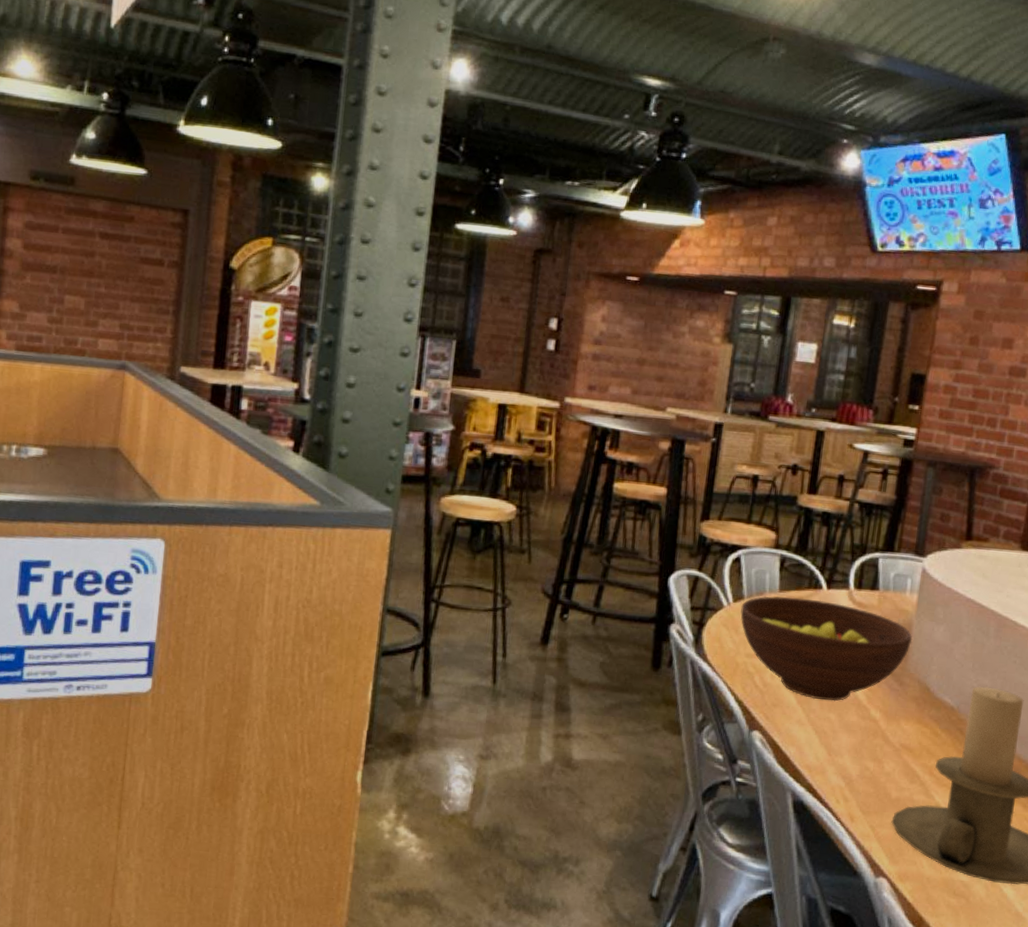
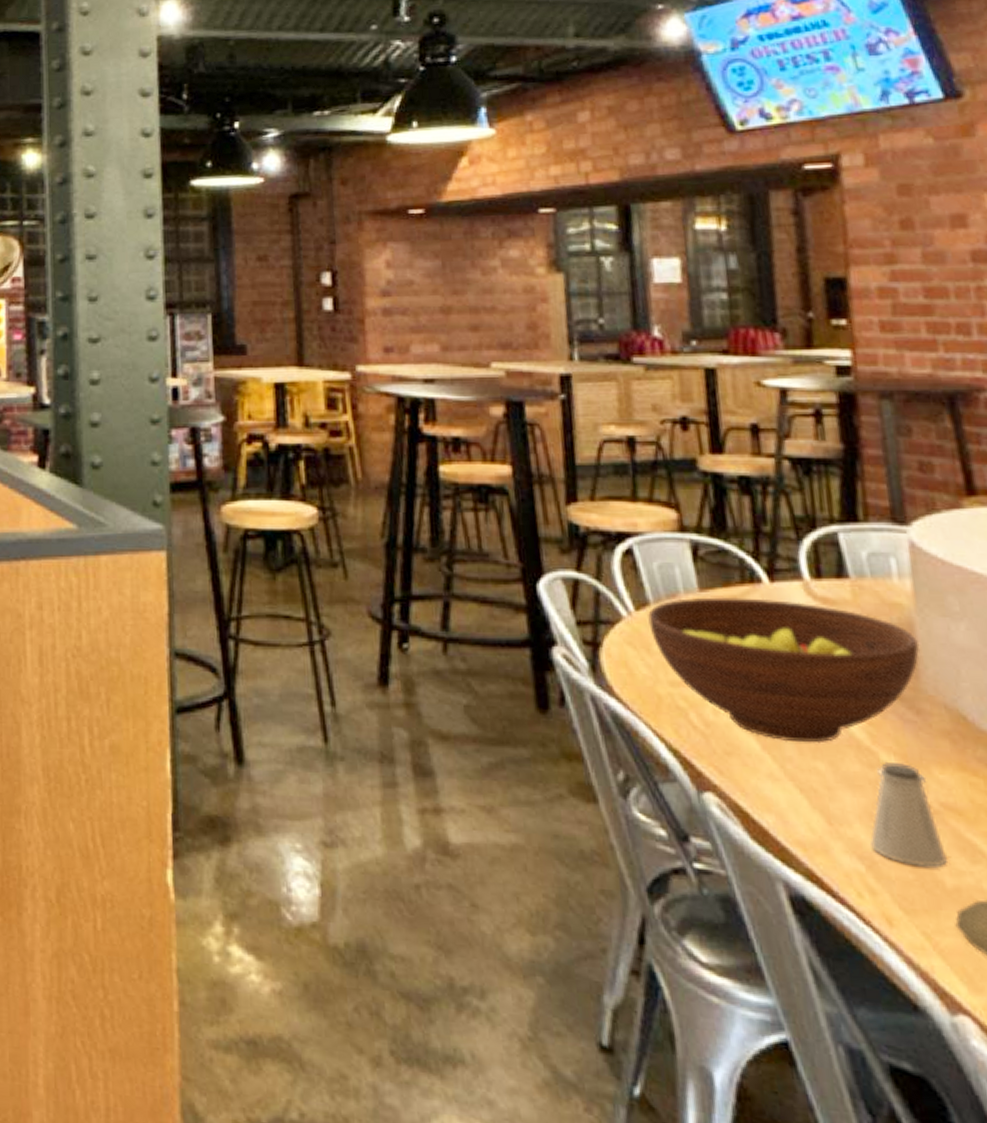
saltshaker: none [852,716,896,785] -> present [870,763,947,867]

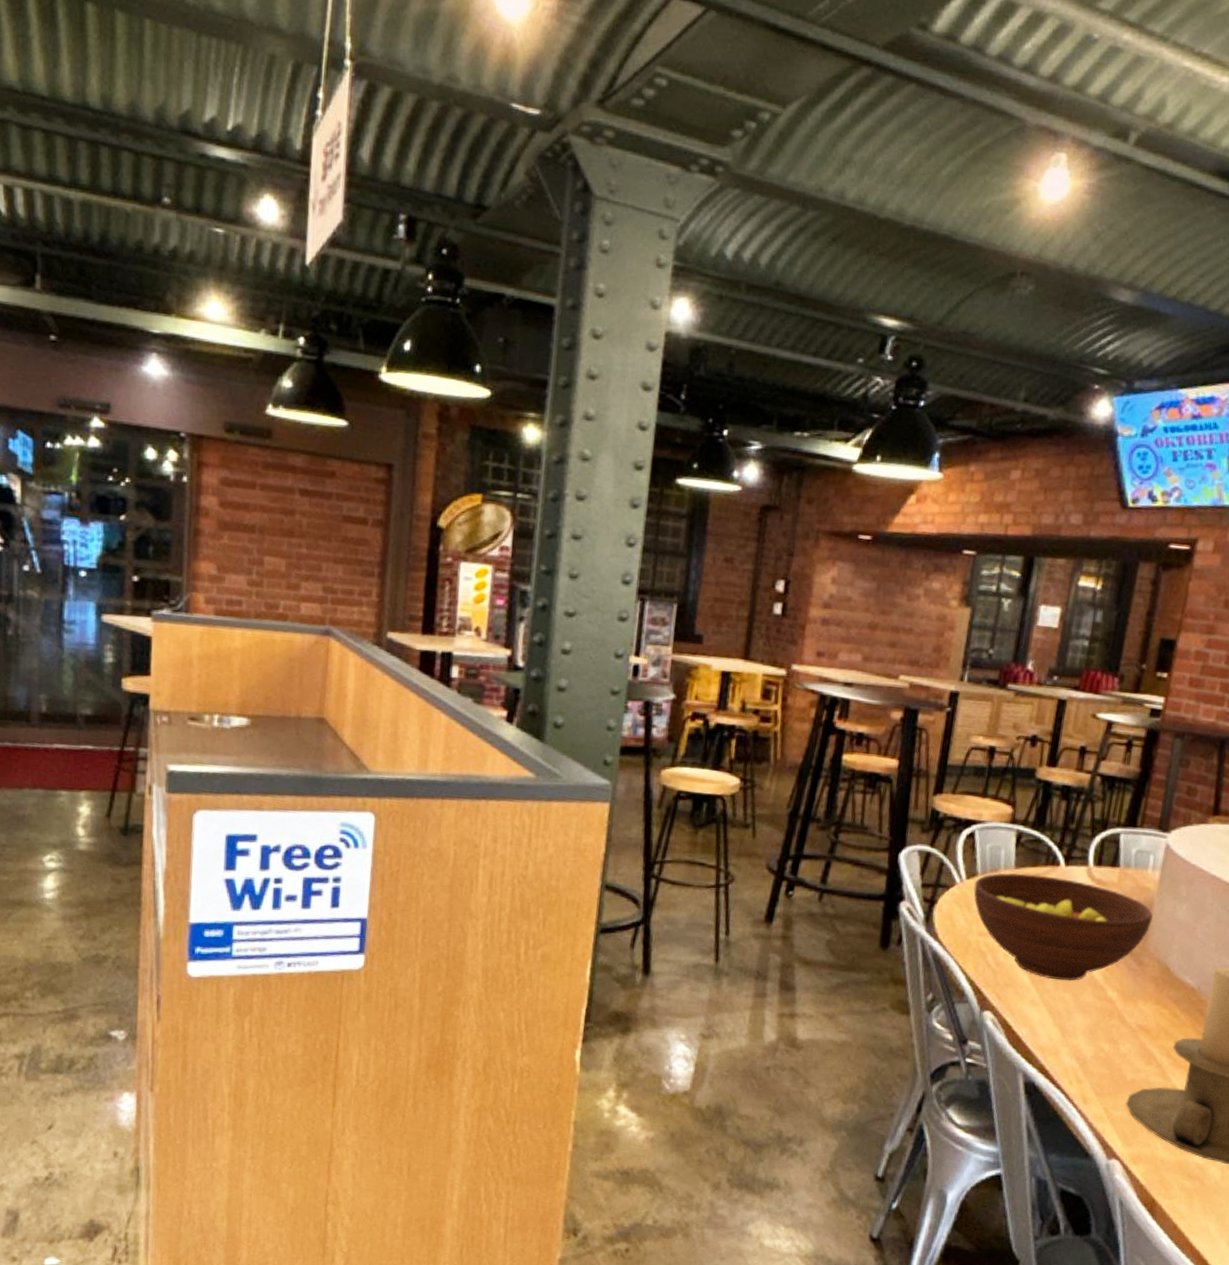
saltshaker: present [870,763,947,867] -> none [1086,996,1133,1066]

